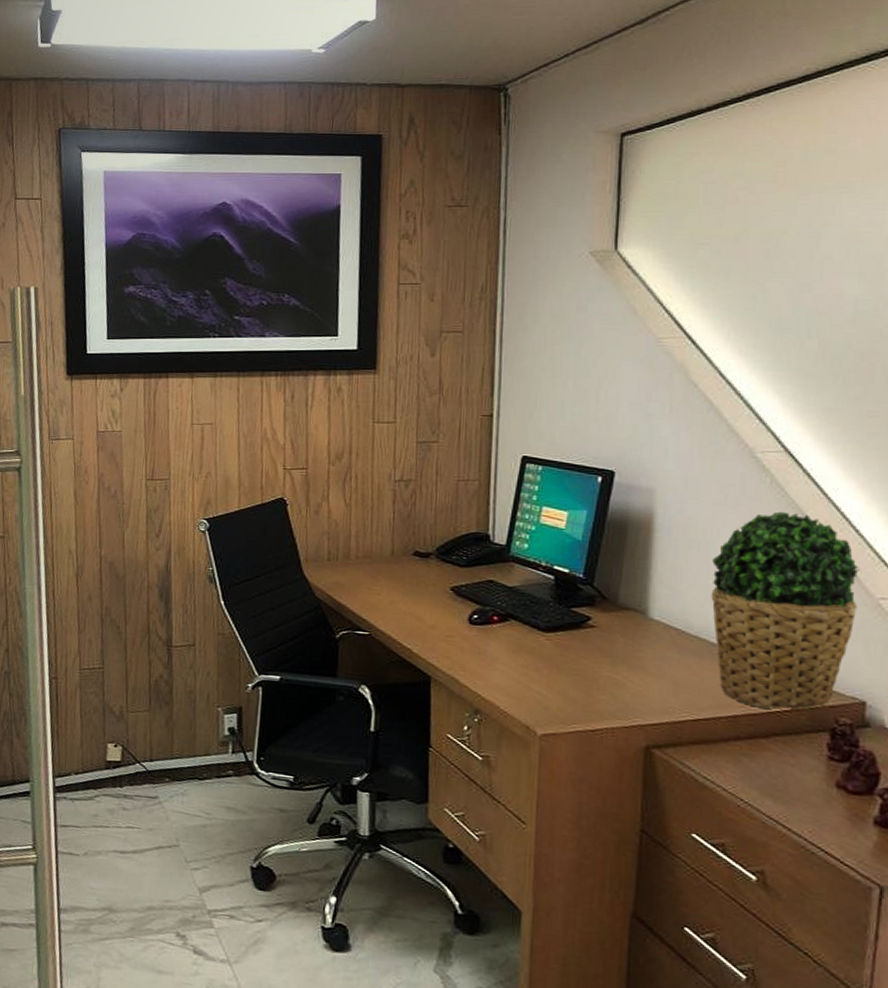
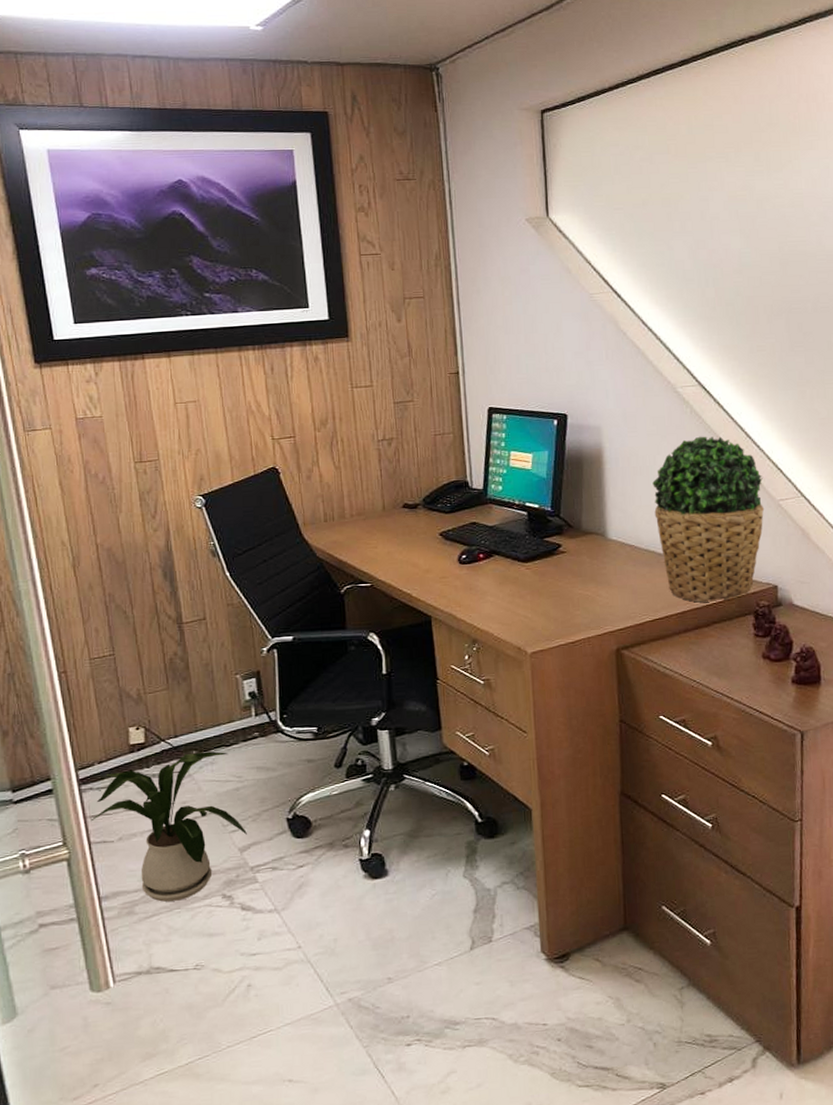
house plant: none [60,780,209,929] -> present [91,751,247,902]

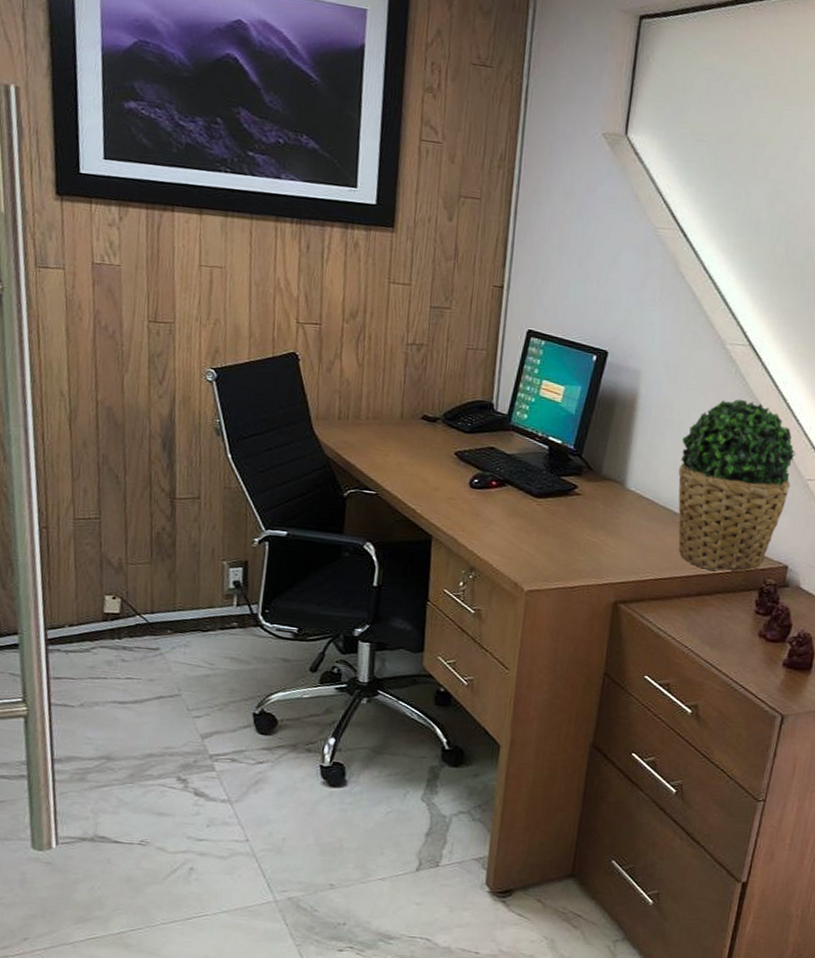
house plant: present [91,751,247,902] -> none [54,632,211,776]

